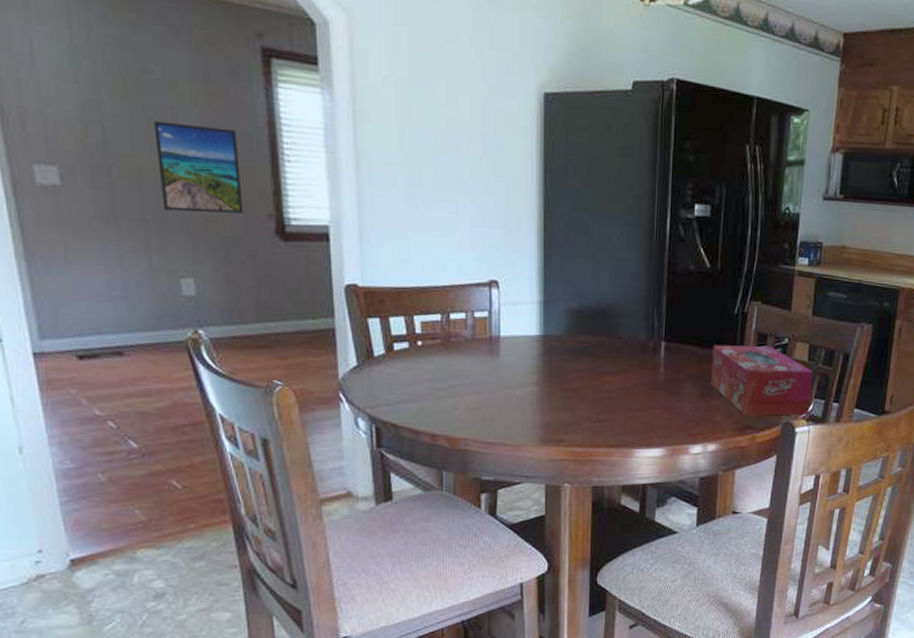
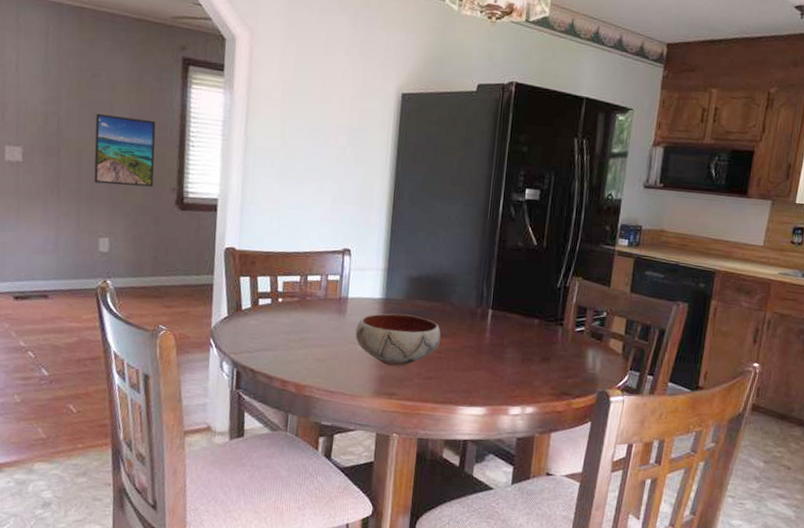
bowl: none [512,351,611,410] -> present [355,313,442,367]
tissue box: present [711,344,814,416] -> none [532,314,630,386]

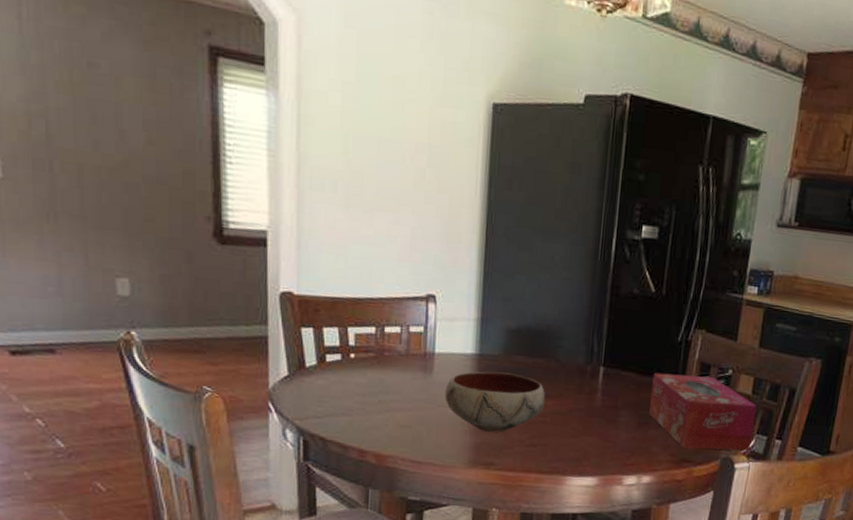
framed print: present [93,113,156,187] -> none [98,116,182,215]
tissue box: none [532,314,630,386] -> present [649,372,757,451]

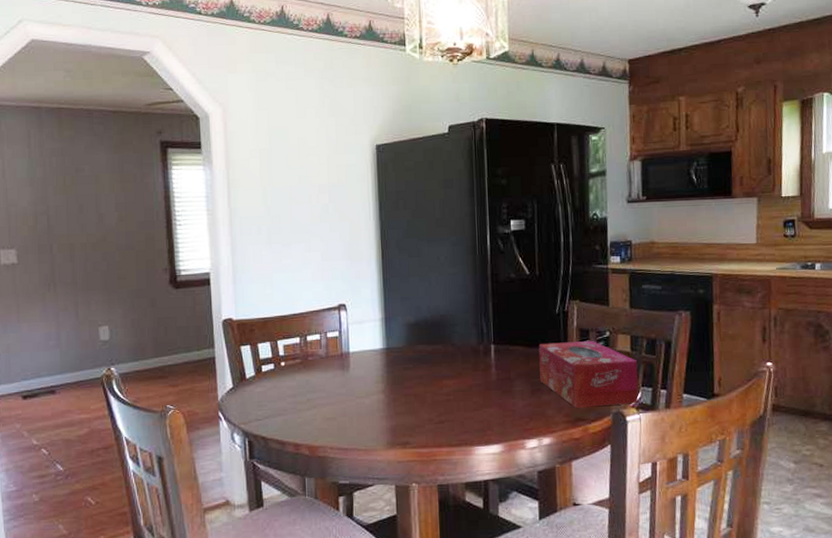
bowl: present [444,371,546,433] -> none [361,361,448,415]

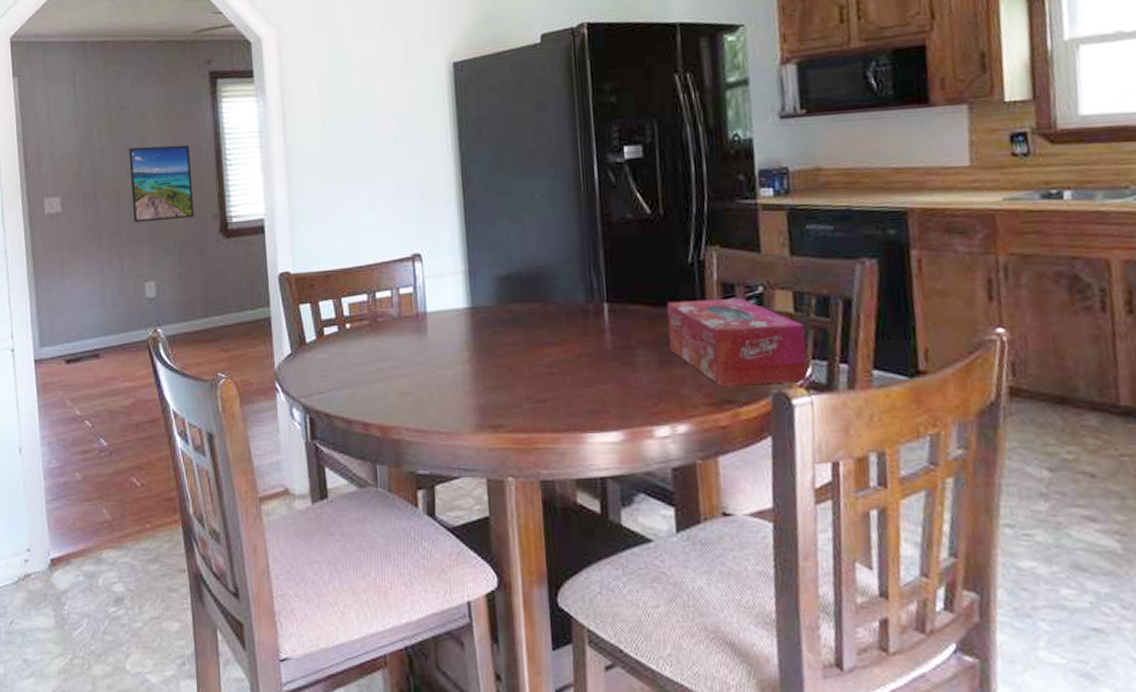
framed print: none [83,205,146,274] -> present [129,144,194,223]

